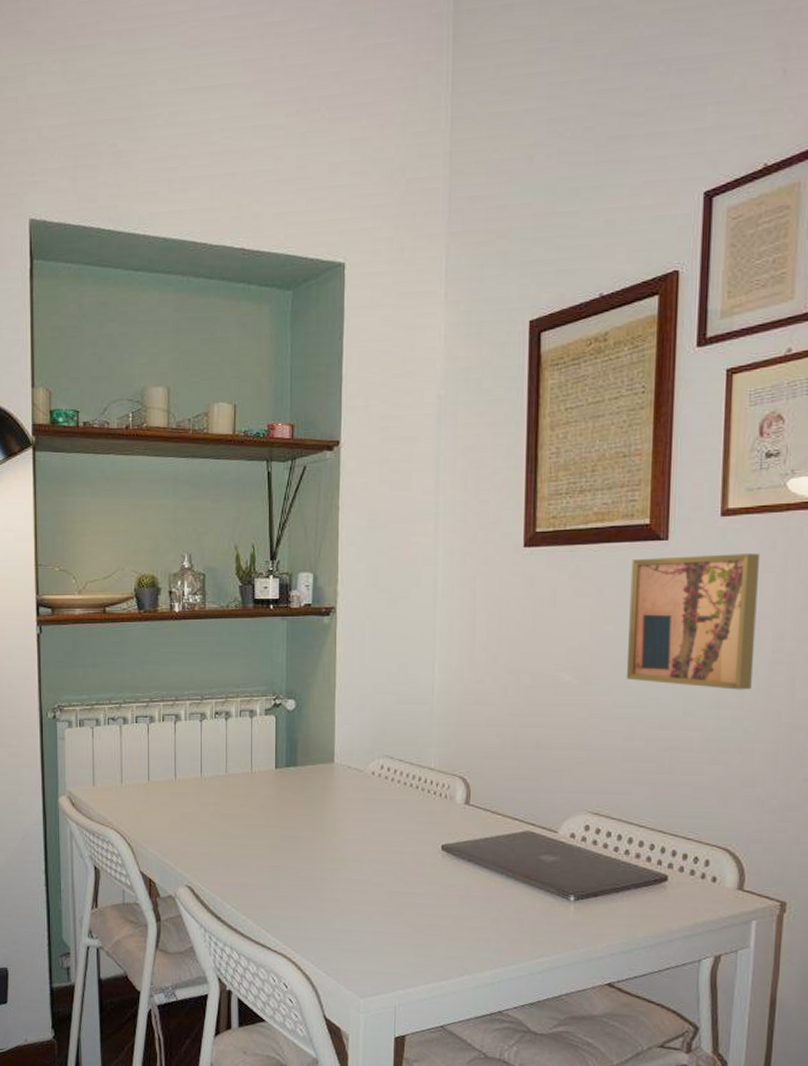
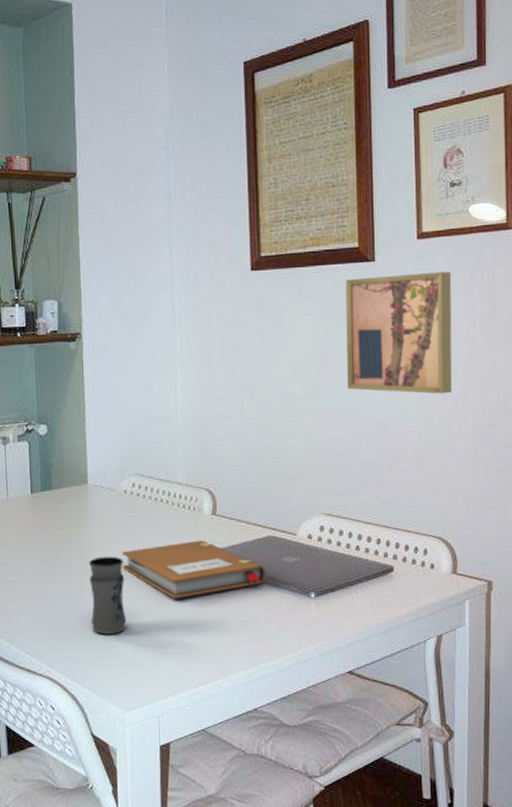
jar: none [329,838,368,918] -> present [89,556,127,634]
notebook: none [365,829,520,889] -> present [121,540,266,599]

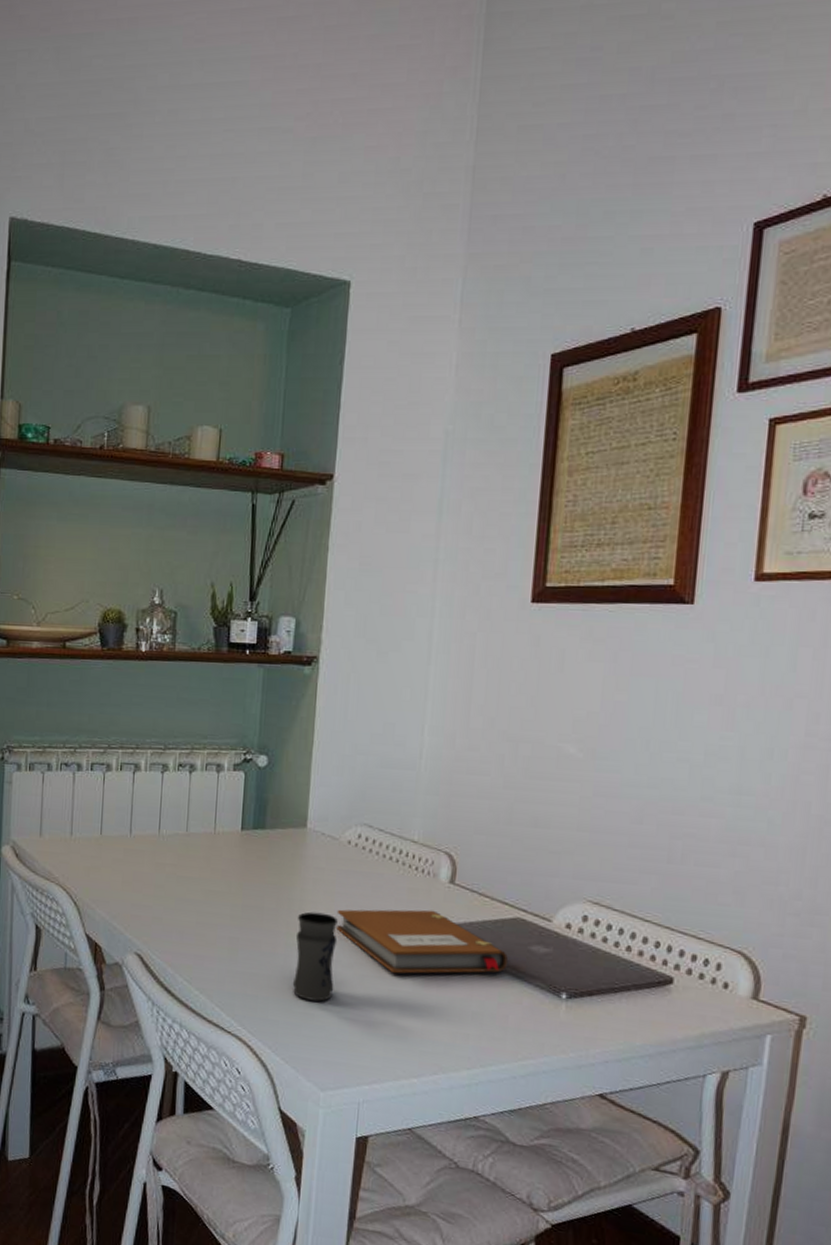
wall art: present [345,271,453,394] -> none [638,622,797,776]

